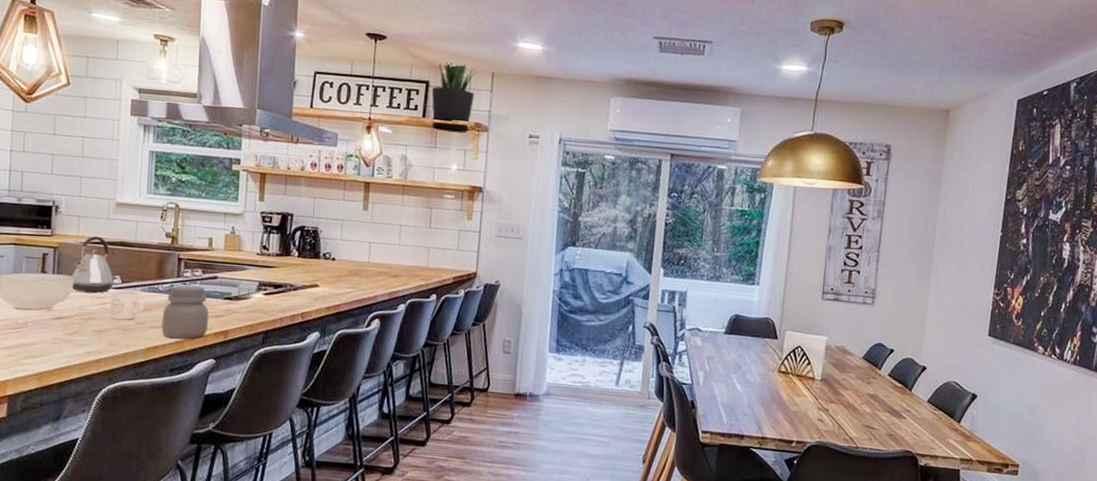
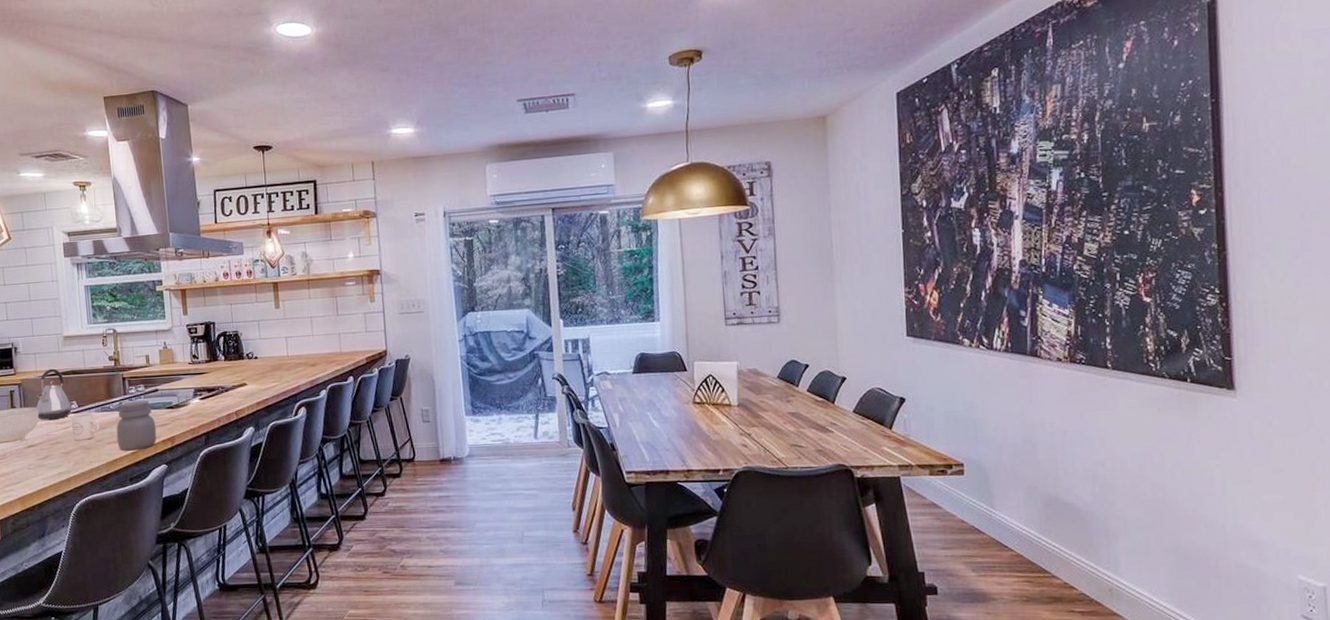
planter: present [431,62,475,134] -> none [319,158,359,225]

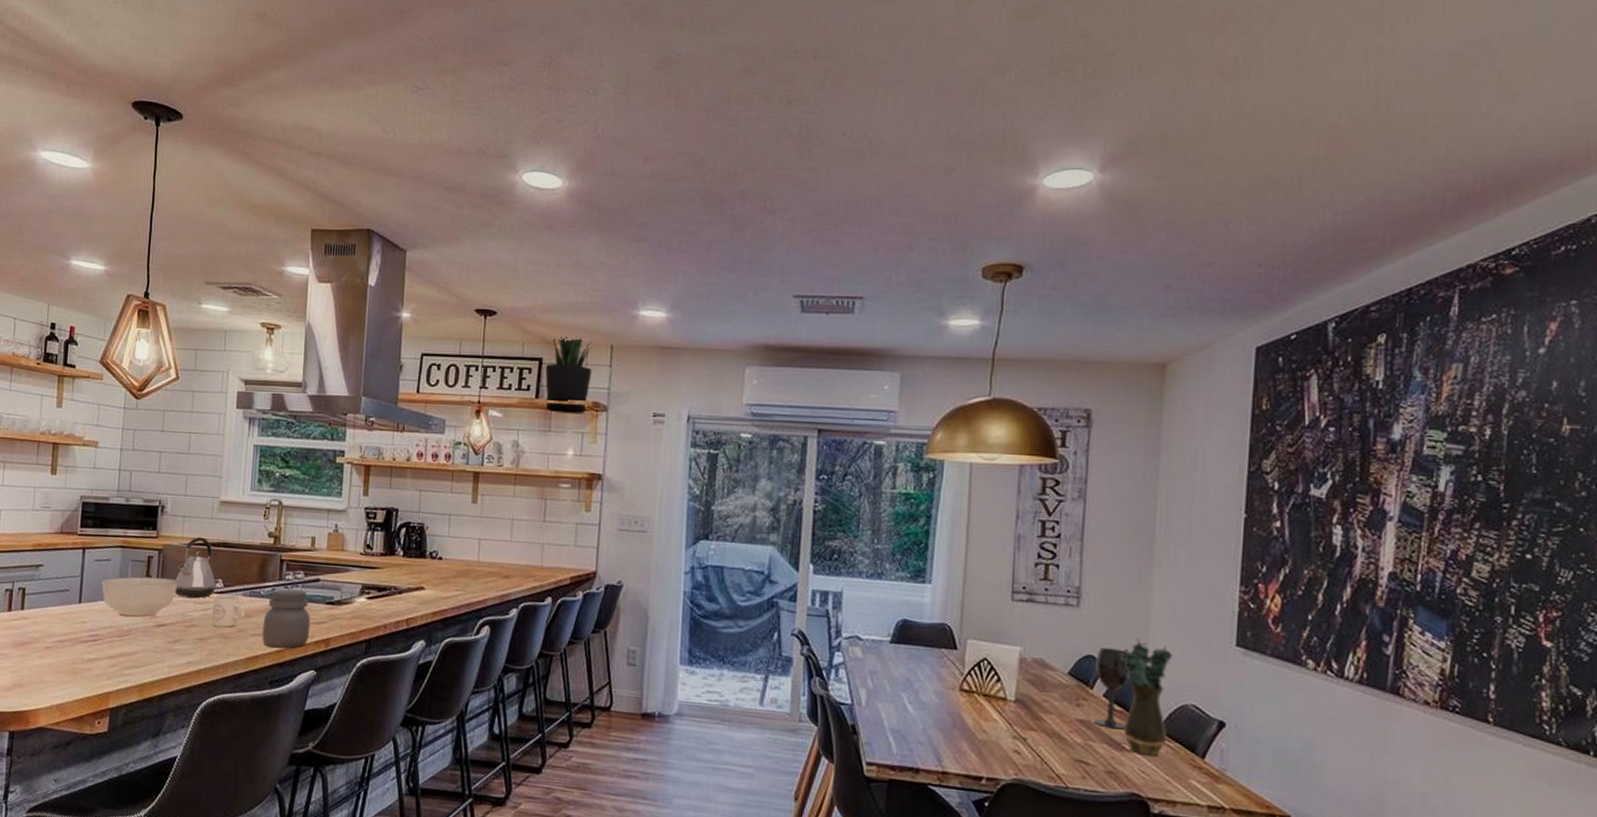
planter: none [319,158,359,225] -> present [545,336,592,415]
wine glass: none [798,352,827,416] -> present [1094,647,1129,730]
vase: none [817,341,861,433] -> present [1120,638,1173,756]

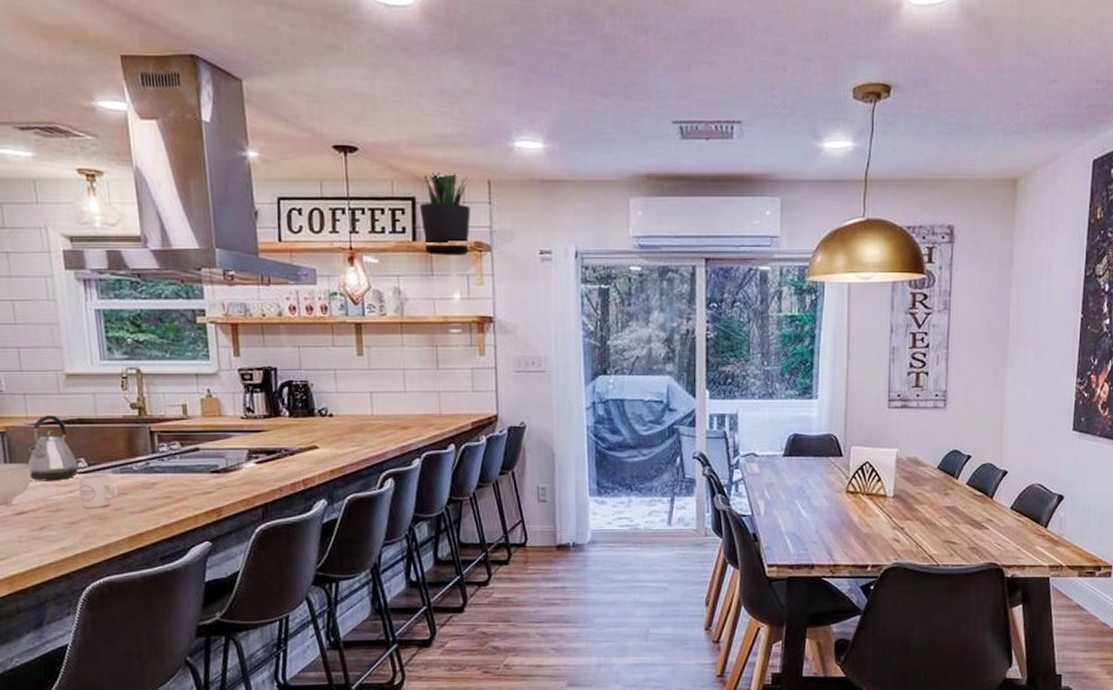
jar: present [262,589,311,648] -> none [141,462,198,523]
wine glass: present [1094,647,1129,730] -> none [960,442,988,511]
vase: present [1120,638,1173,756] -> none [980,431,1023,530]

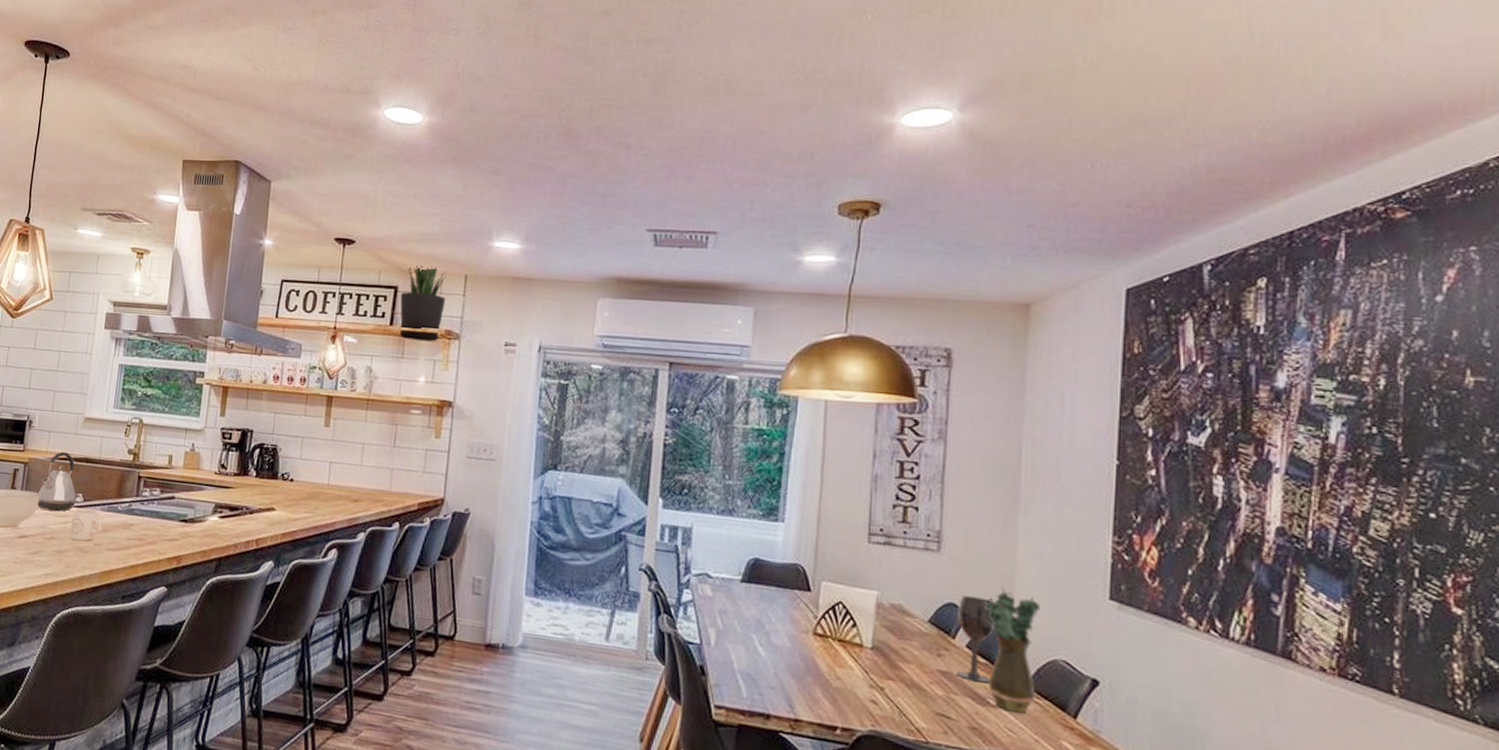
wine glass: none [960,442,988,511] -> present [957,595,994,684]
vase: none [980,431,1023,530] -> present [984,587,1041,714]

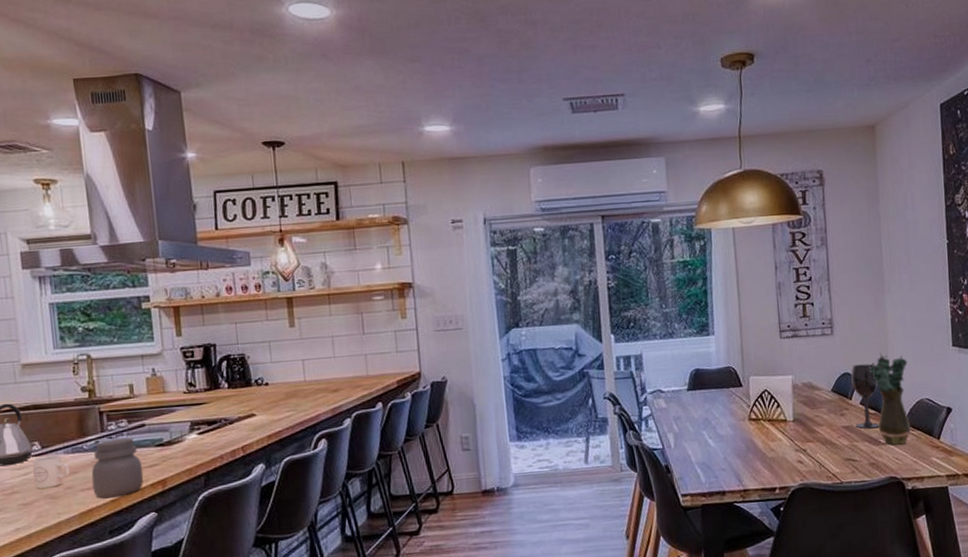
jar: none [117,505,164,564] -> present [91,438,144,499]
planter: present [399,265,446,342] -> none [341,158,388,232]

